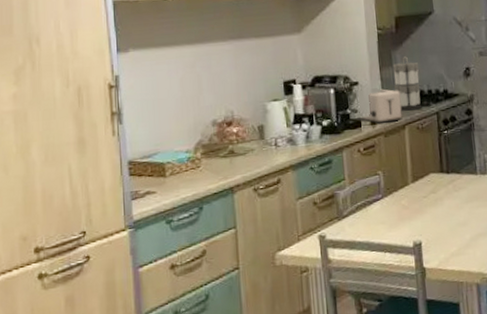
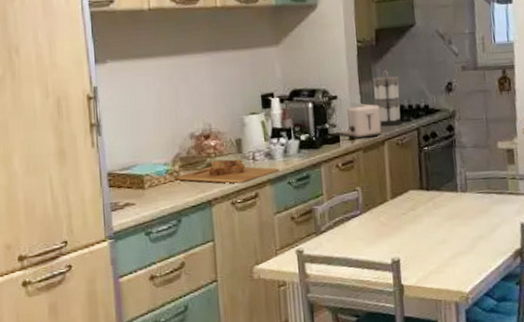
cutting board: none [196,145,302,171] -> present [174,159,279,184]

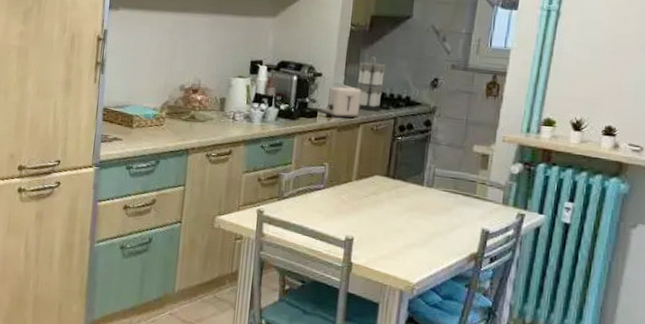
cutting board: present [174,159,279,184] -> none [160,114,255,140]

